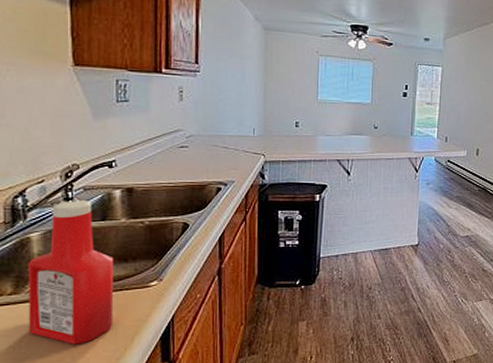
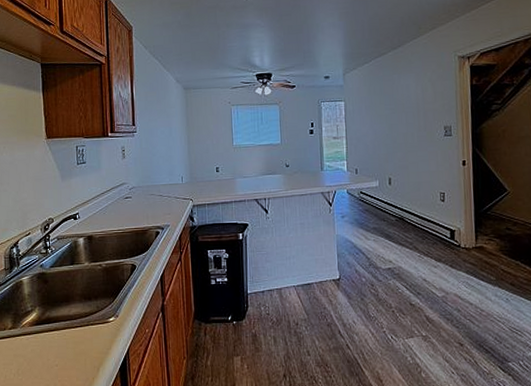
ketchup bottle: present [28,201,114,345] -> none [22,248,83,373]

